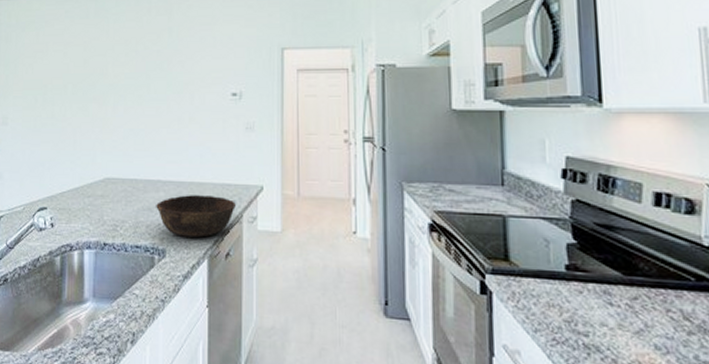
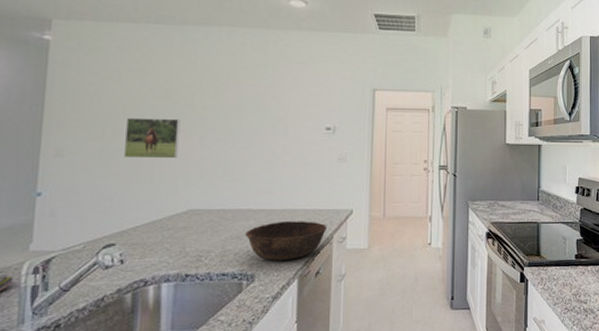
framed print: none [51,87,97,127] -> present [123,117,181,159]

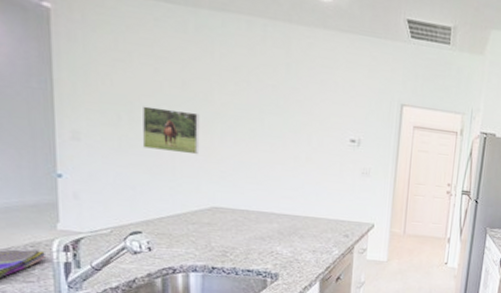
bowl: present [245,221,327,261] -> none [269,227,348,264]

